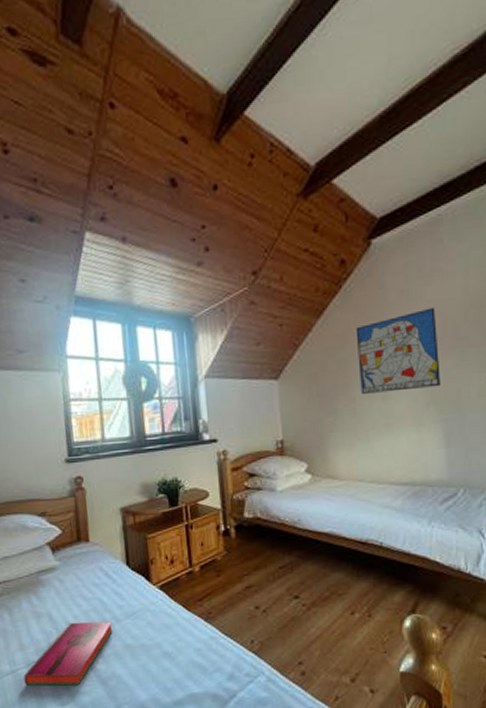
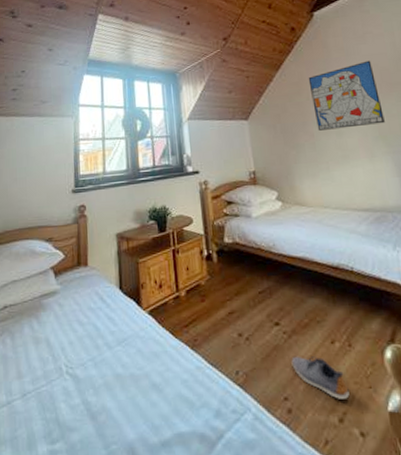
hardback book: present [23,621,113,686] -> none [18,348,105,420]
shoe: none [308,626,364,663] -> present [291,356,350,399]

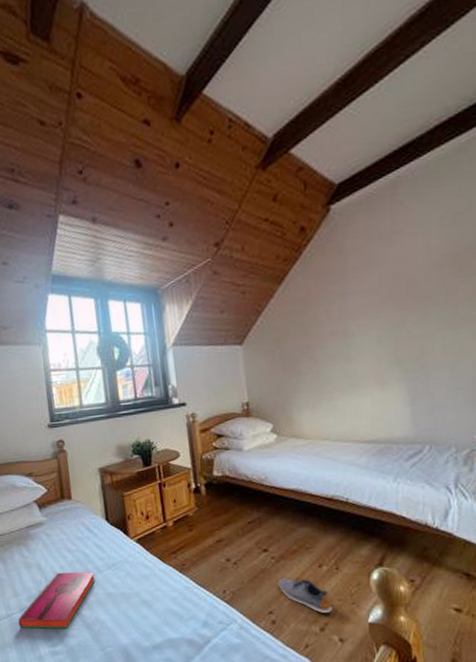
hardback book: none [18,348,105,420] -> present [18,572,96,629]
wall art: present [308,60,385,131] -> none [317,268,403,356]

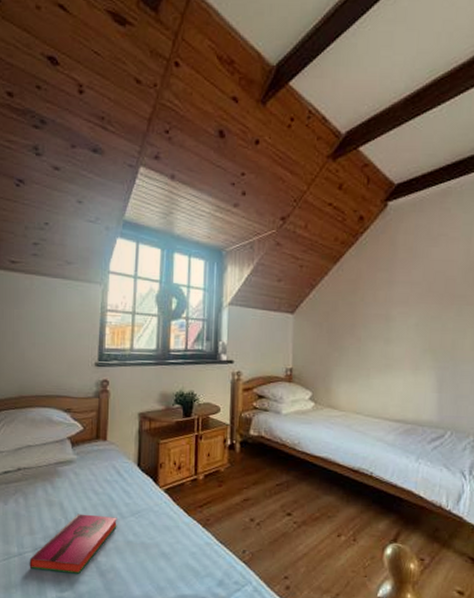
shoe: present [278,577,332,613] -> none [297,543,346,583]

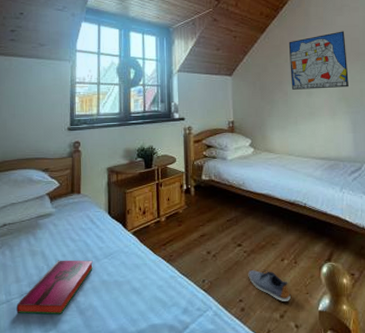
shoe: none [297,543,346,583] -> present [248,269,291,302]
wall art: none [366,266,439,337] -> present [288,31,349,90]

